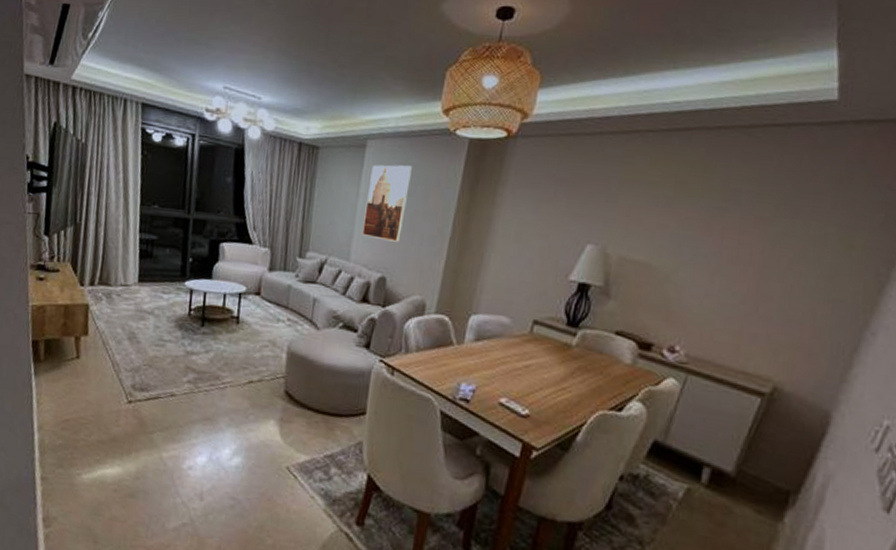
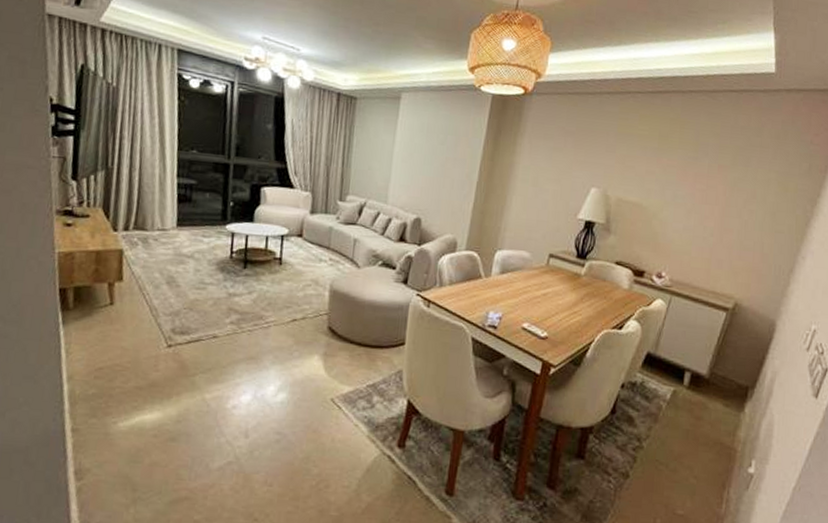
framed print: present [362,164,412,242] -> none [398,115,443,186]

